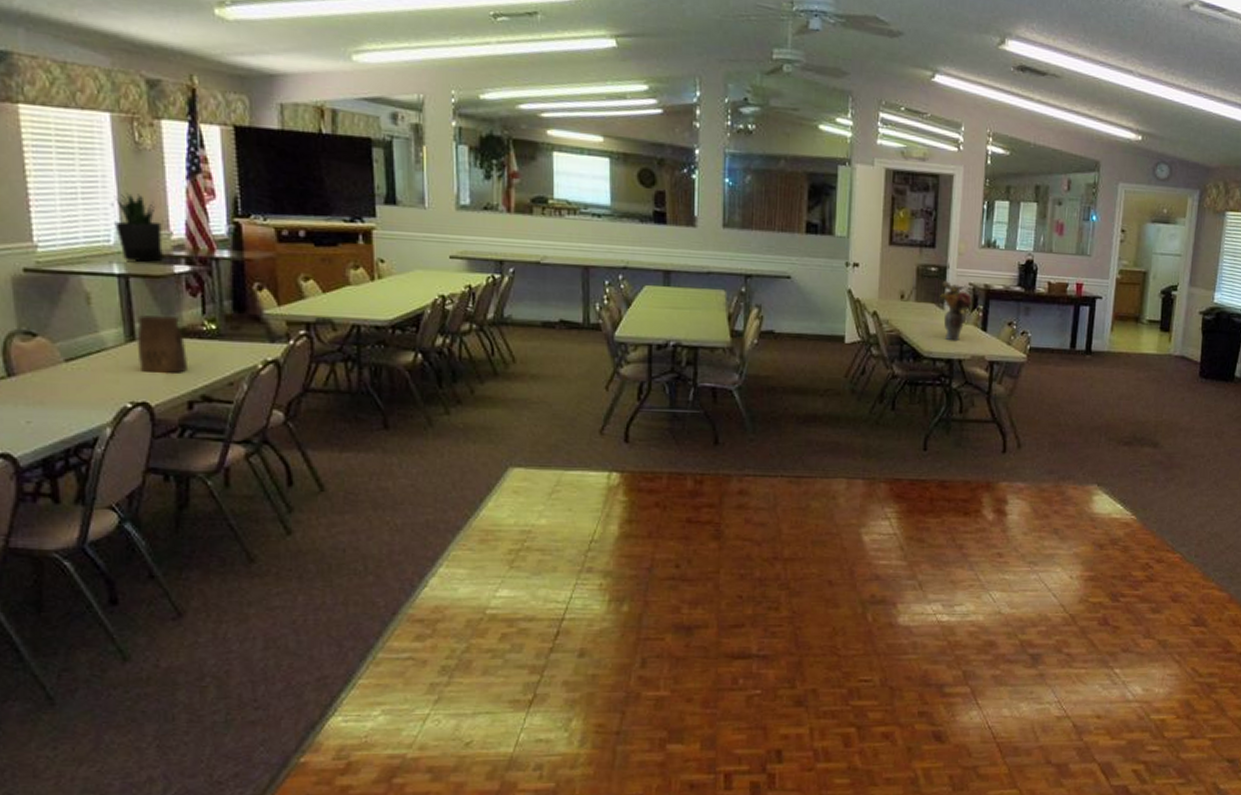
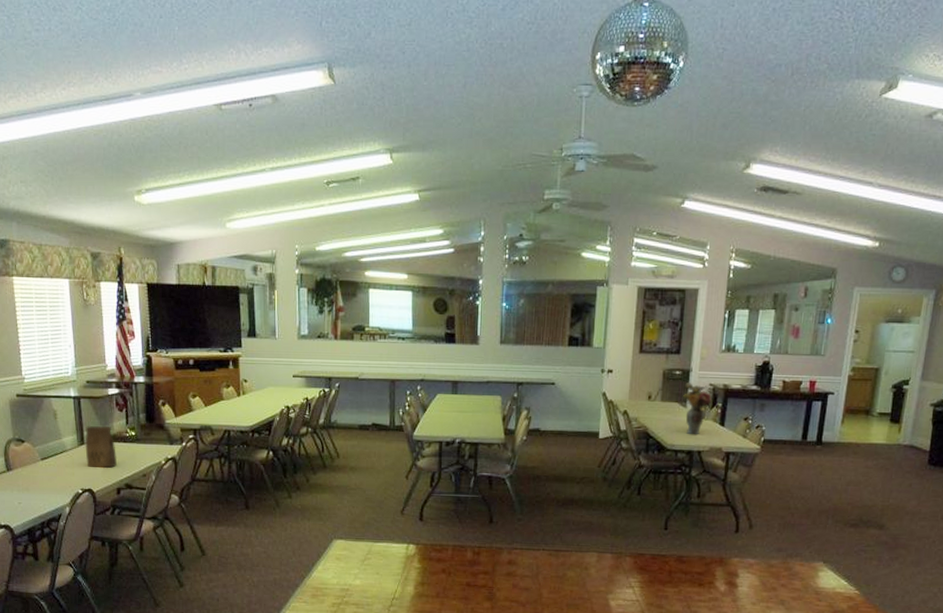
planter: present [114,193,163,262] -> none [71,337,101,387]

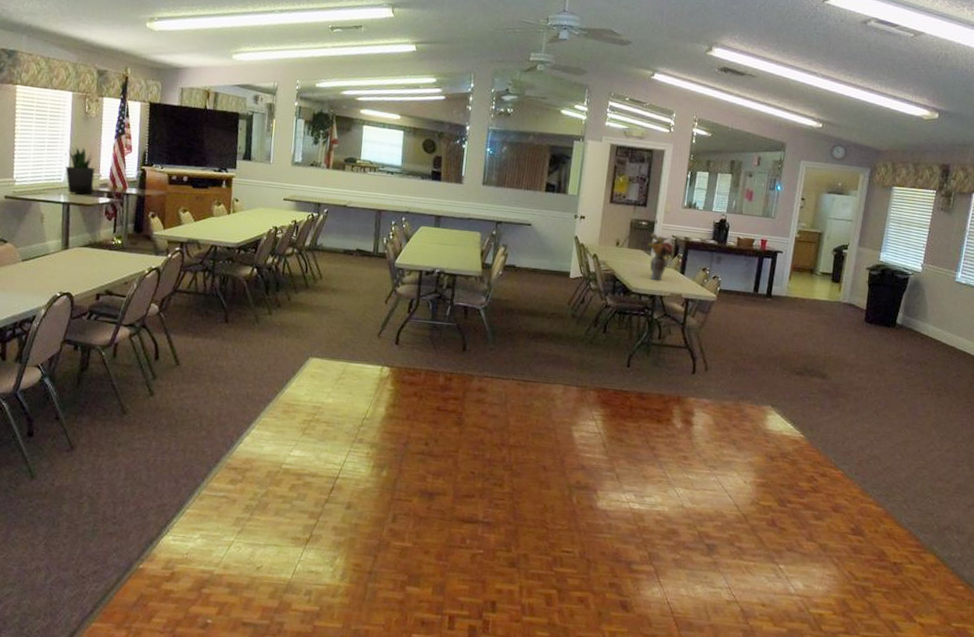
planter: none [71,337,101,387] -> present [65,147,95,195]
paper bag: present [85,425,118,469] -> none [67,230,101,274]

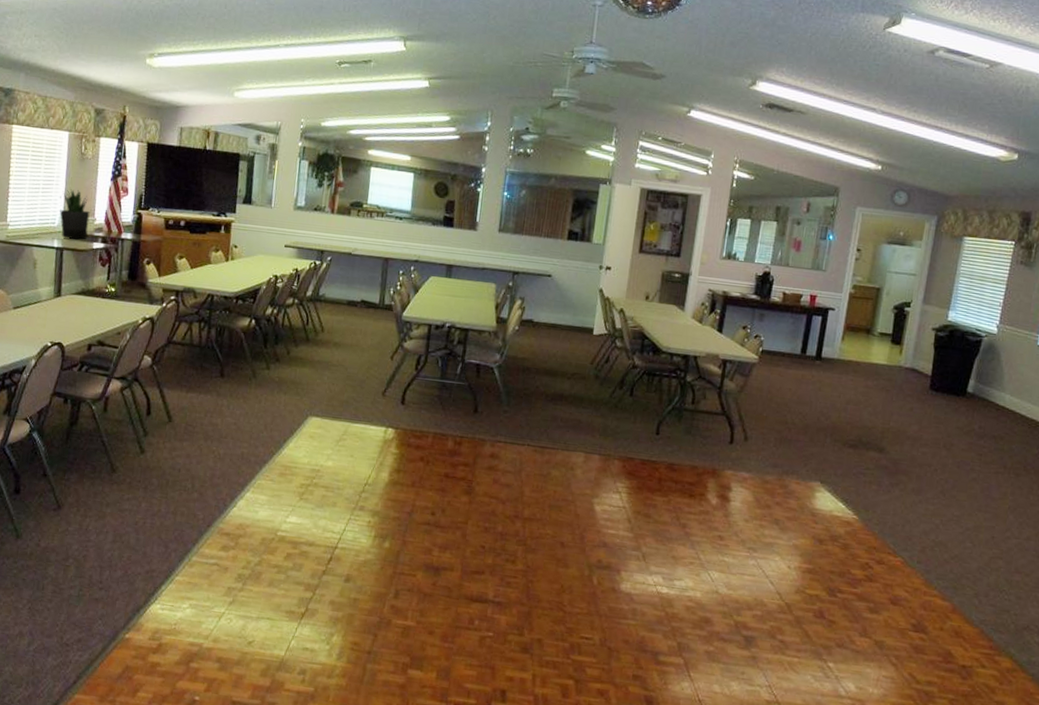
flower arrangement: present [646,232,675,281] -> none [679,285,711,340]

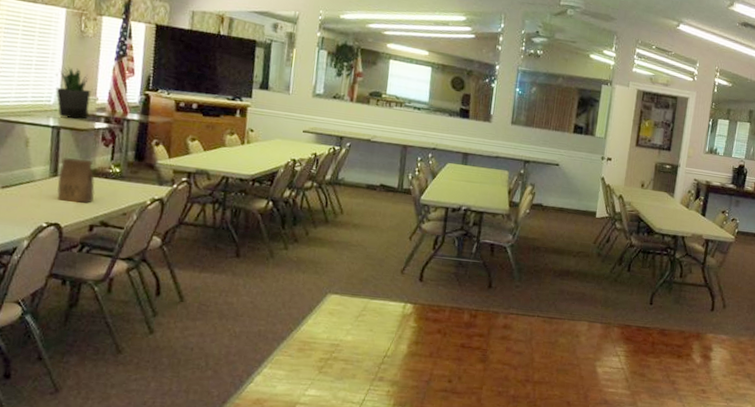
paper bag: none [59,277,93,323] -> present [56,157,95,203]

